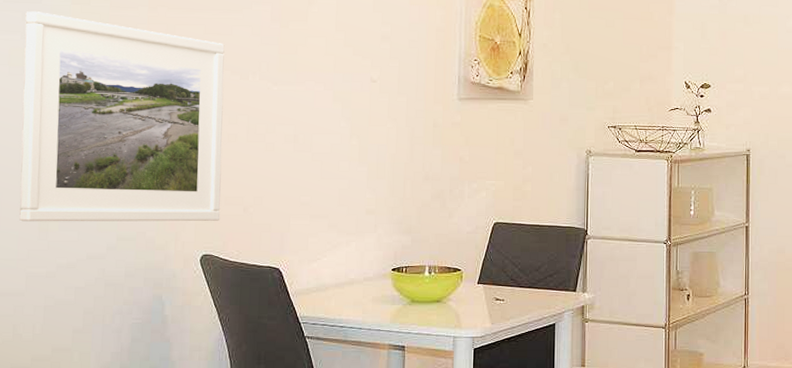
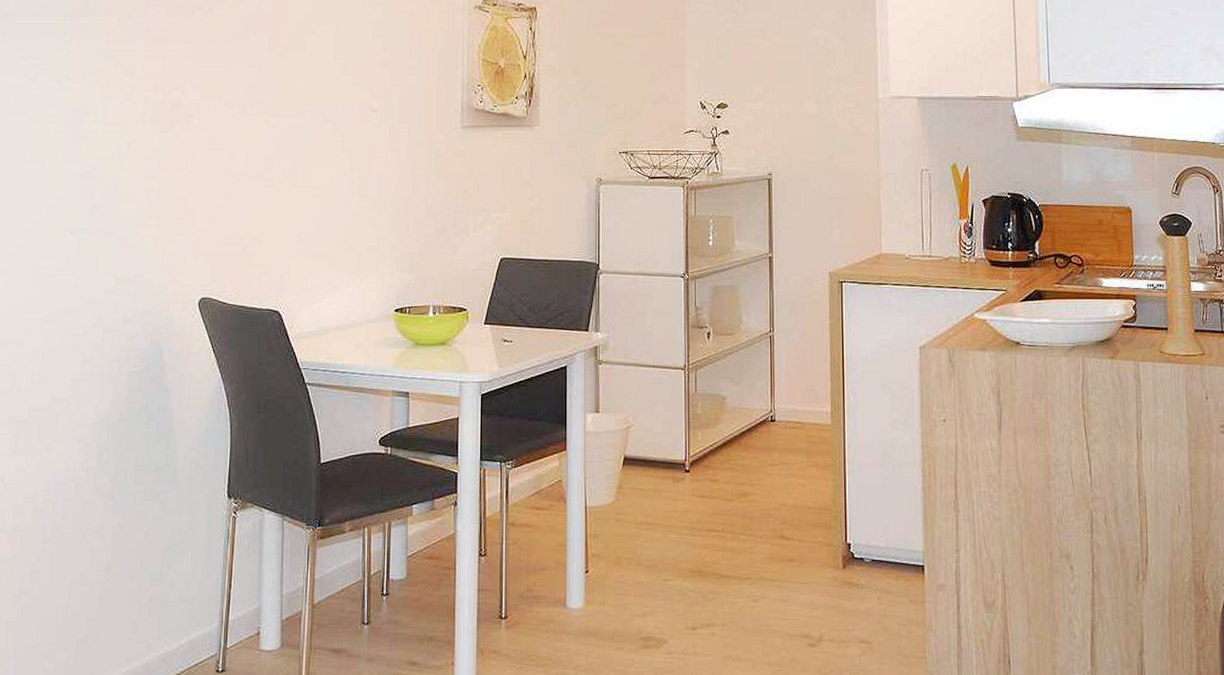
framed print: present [19,11,225,222] -> none [18,49,222,267]

